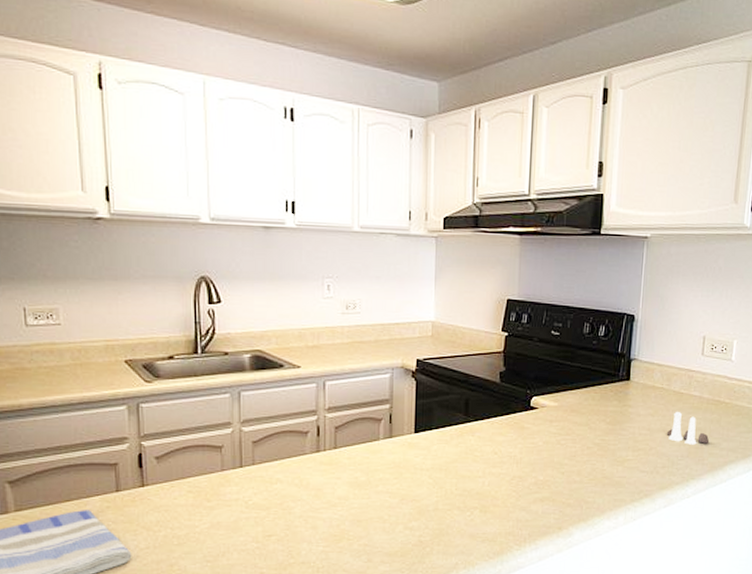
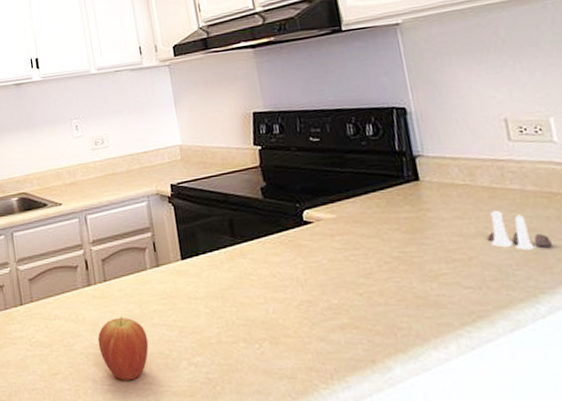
fruit: none [319,483,370,542] -> present [97,317,149,380]

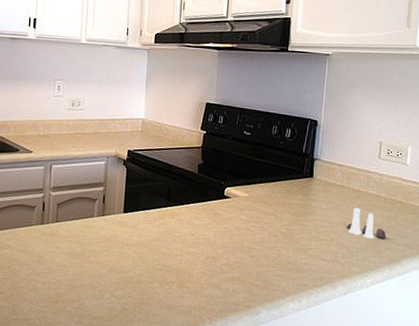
fruit: present [97,317,149,380] -> none [40,253,83,304]

